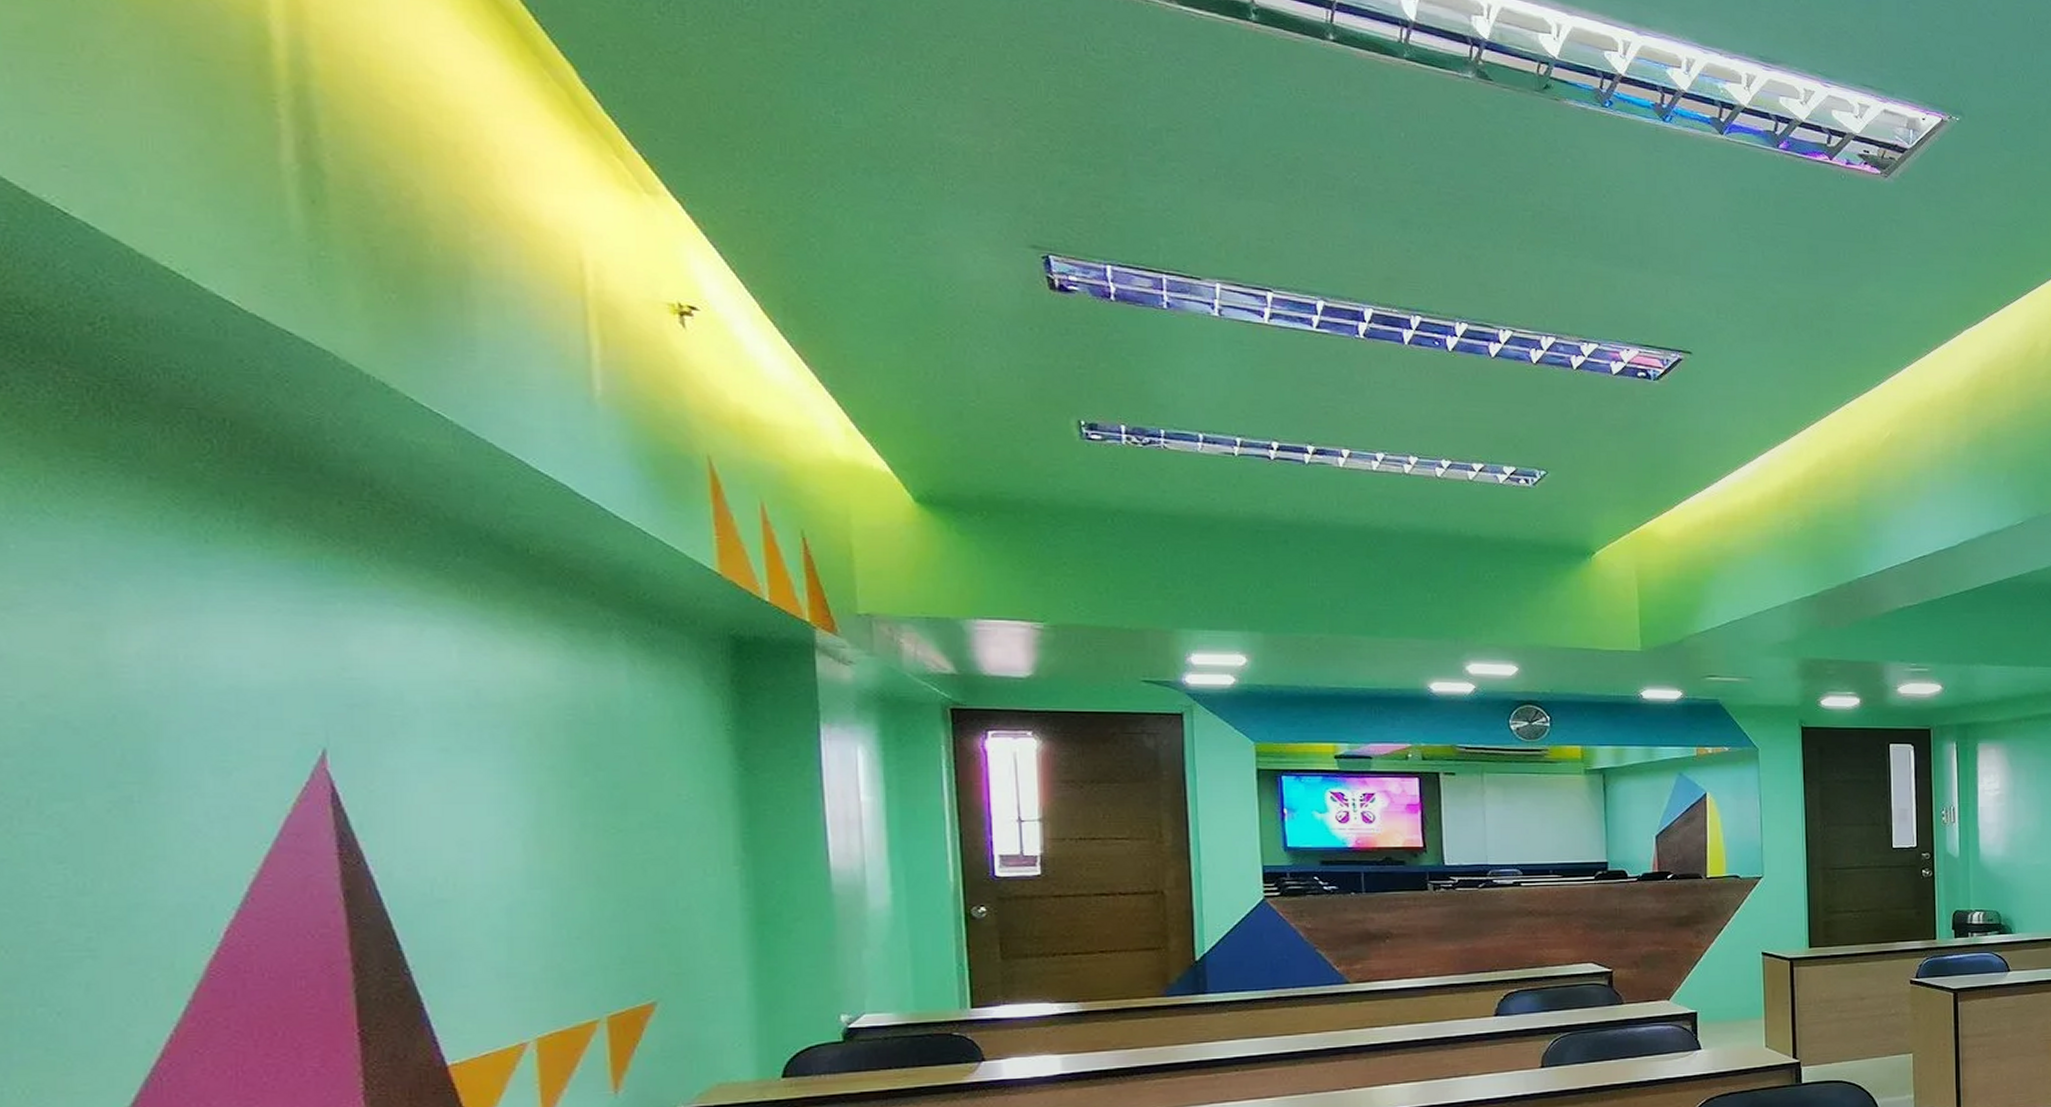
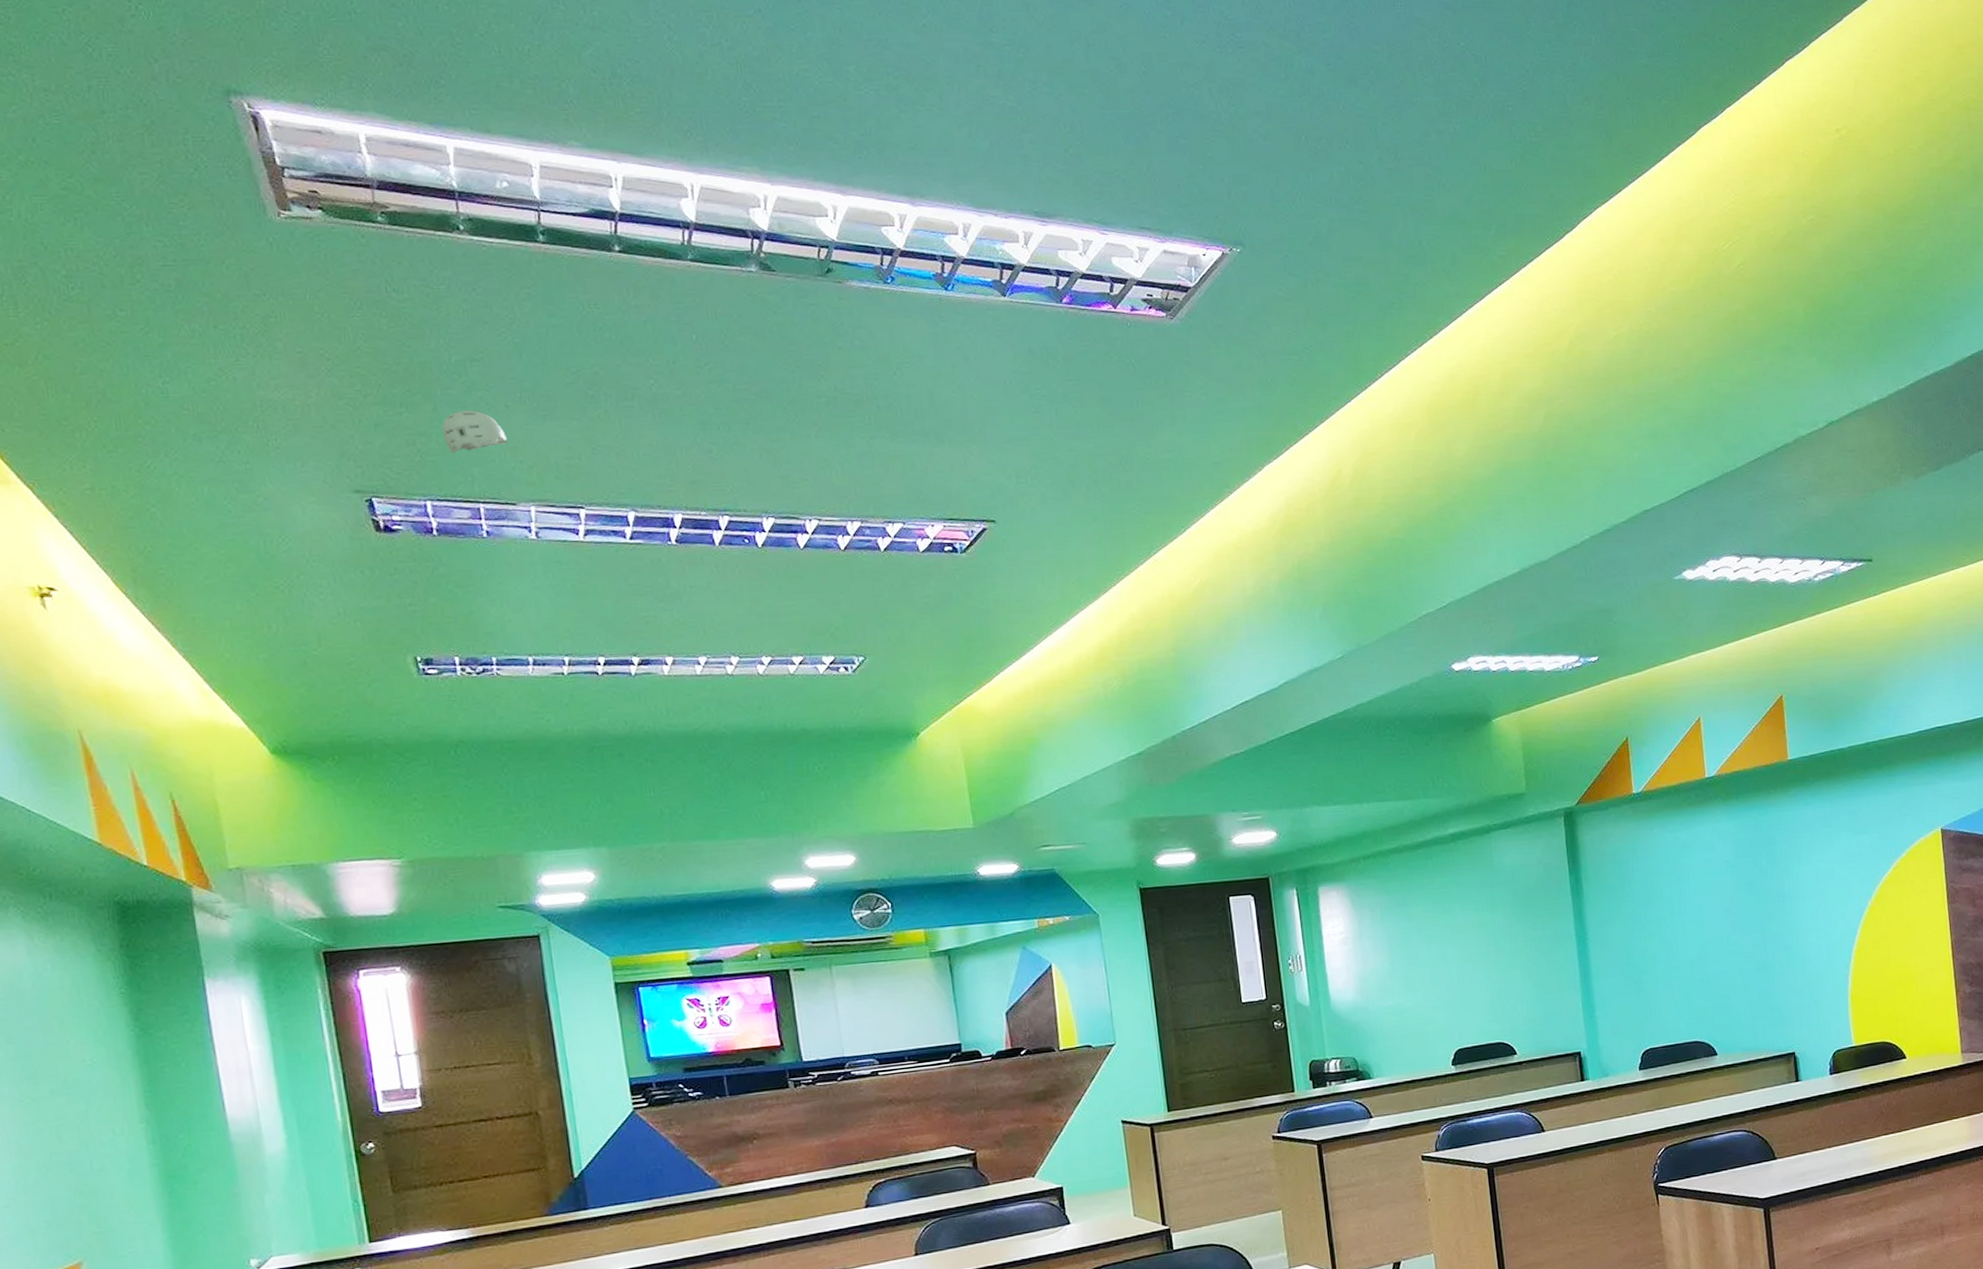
smoke detector: none [1131,178,1198,221] -> present [442,410,507,453]

